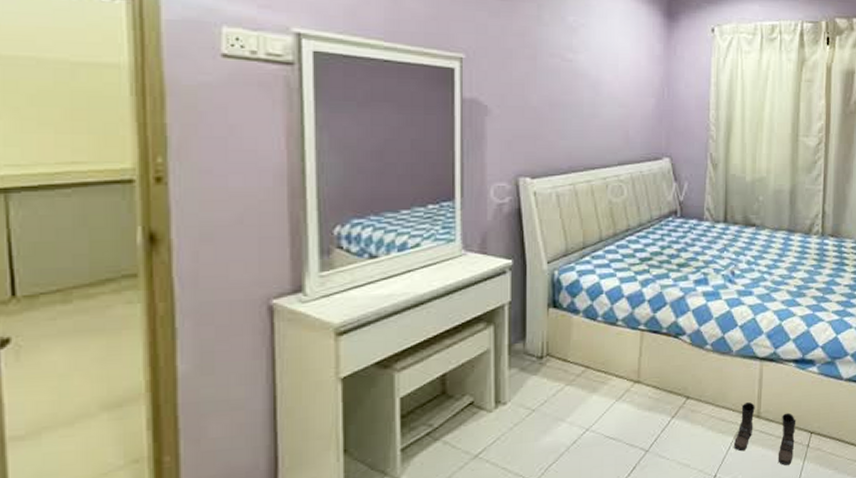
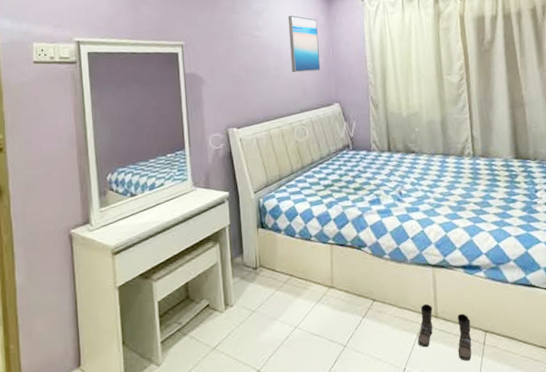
wall art: none [612,38,652,114] -> present [287,15,321,73]

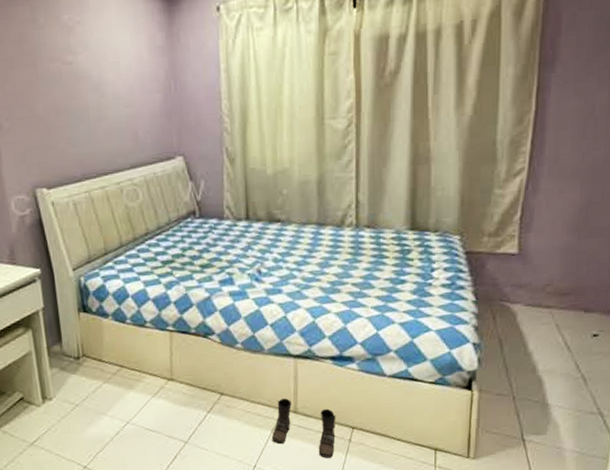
wall art: present [287,15,321,73] -> none [111,31,158,115]

